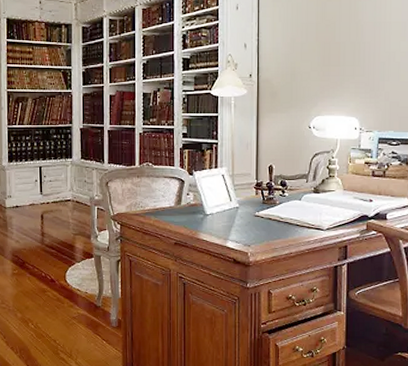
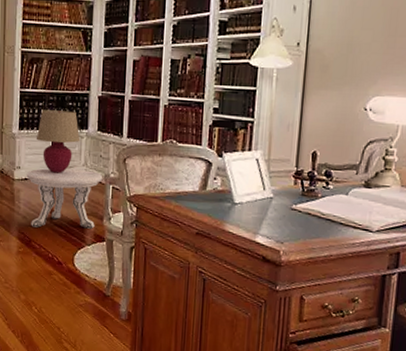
side table: none [17,195,88,250] -> present [26,168,103,229]
table lamp: none [24,143,66,199] -> present [36,109,81,174]

